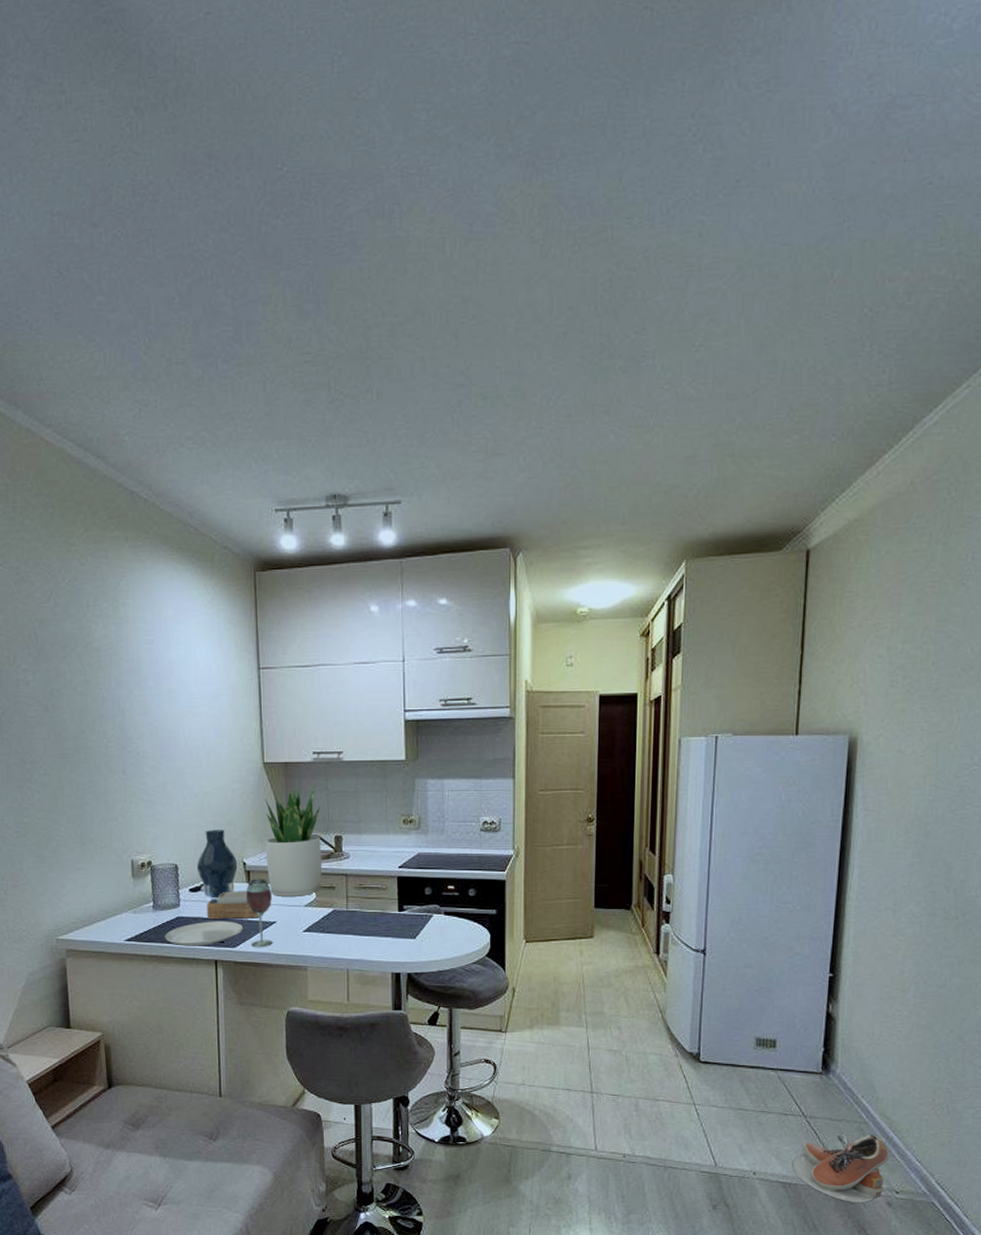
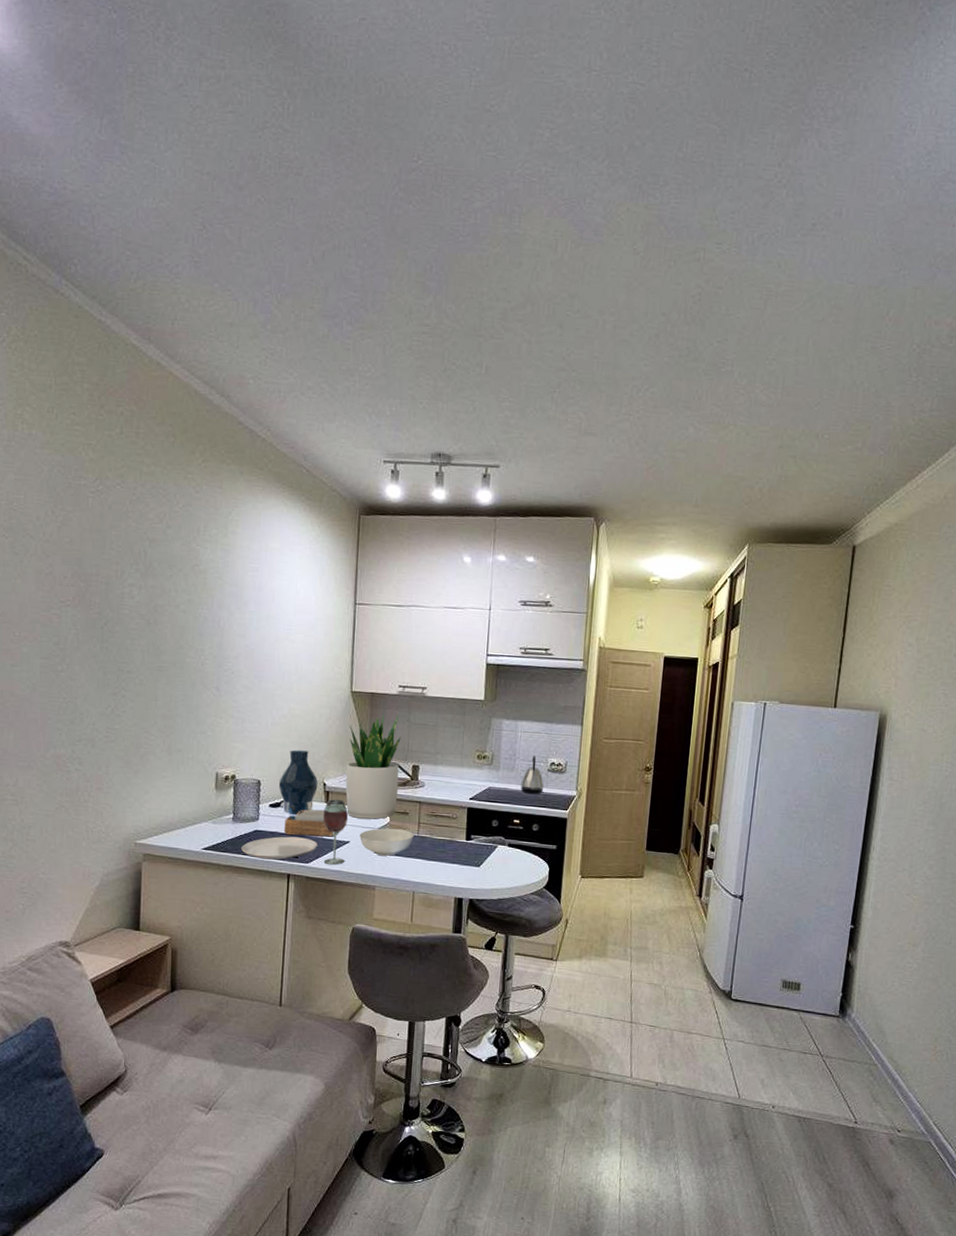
bowl: none [286,904,344,934] -> present [359,828,415,856]
kettle: none [451,815,478,857] -> present [520,755,544,795]
shoe: present [792,1132,890,1203] -> none [807,1072,895,1139]

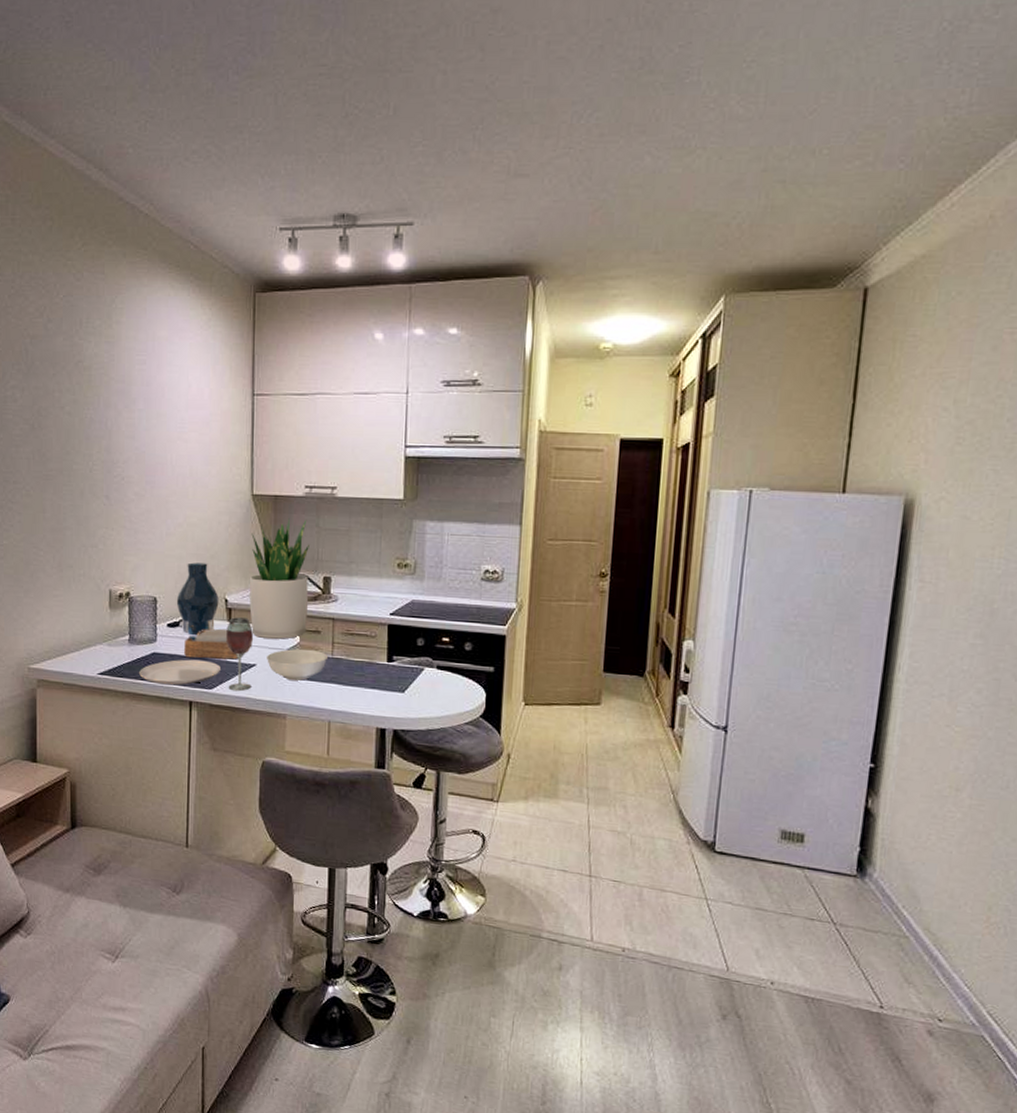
kettle: present [520,755,544,795] -> none [448,562,477,608]

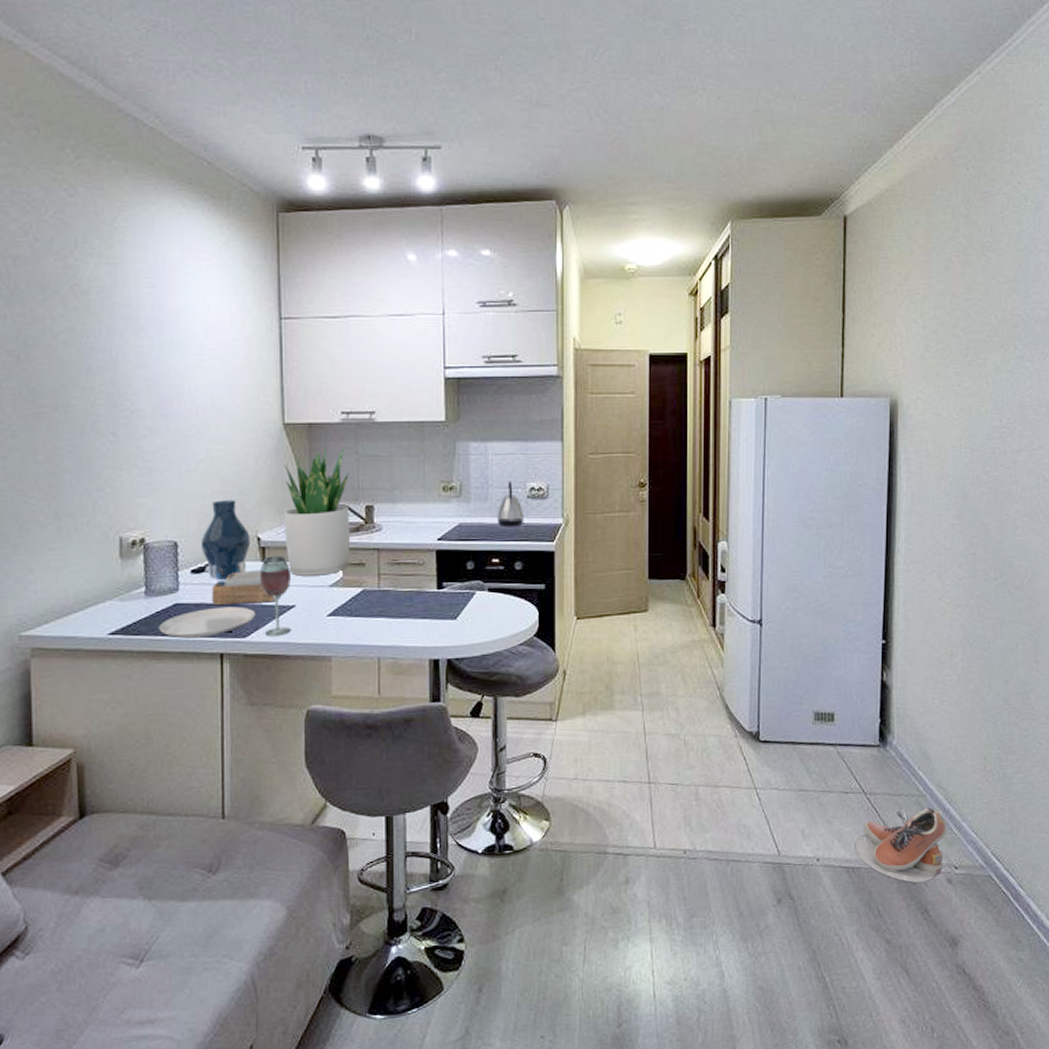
bowl: present [267,648,329,681] -> none [307,583,375,618]
kettle: none [448,562,477,608] -> present [496,481,524,527]
shoe: none [816,945,934,1029] -> present [854,807,948,883]

